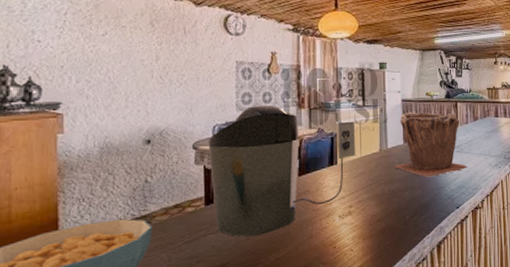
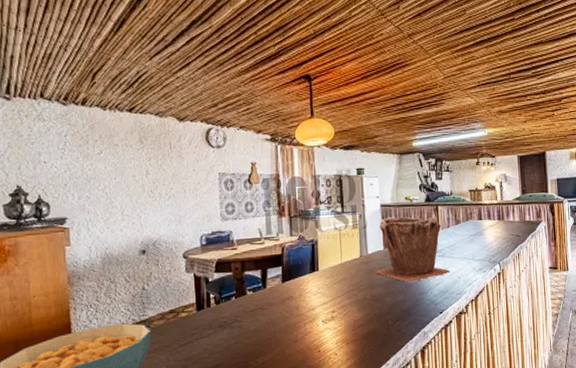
coffee maker: present [208,106,355,237] -> none [196,215,336,341]

